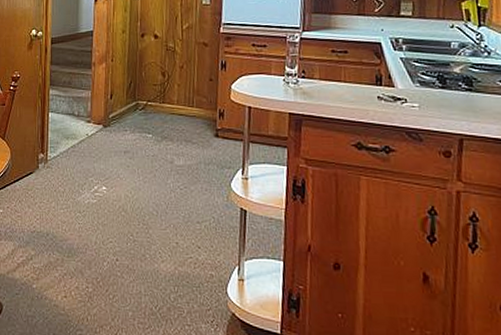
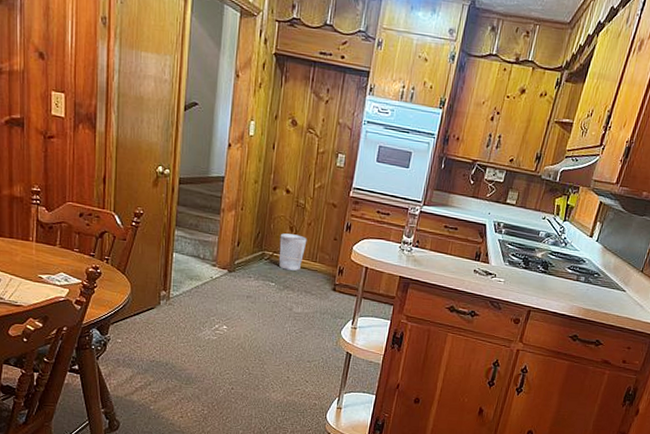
wastebasket: none [152,80,181,119] -> present [278,233,307,271]

